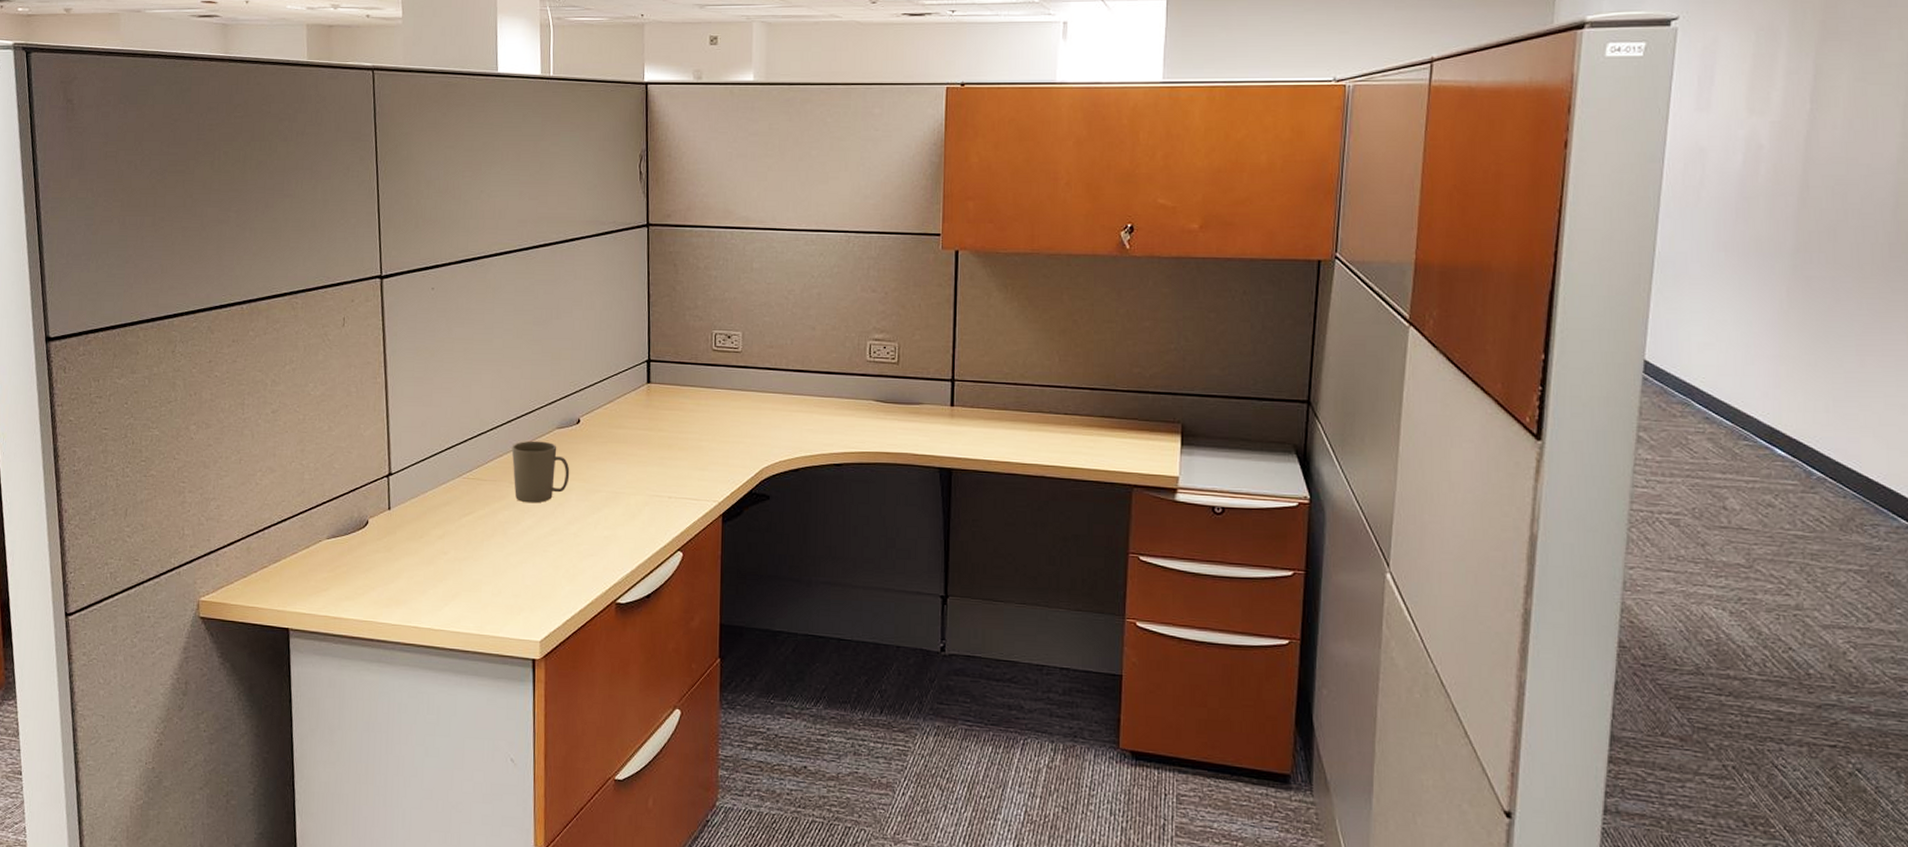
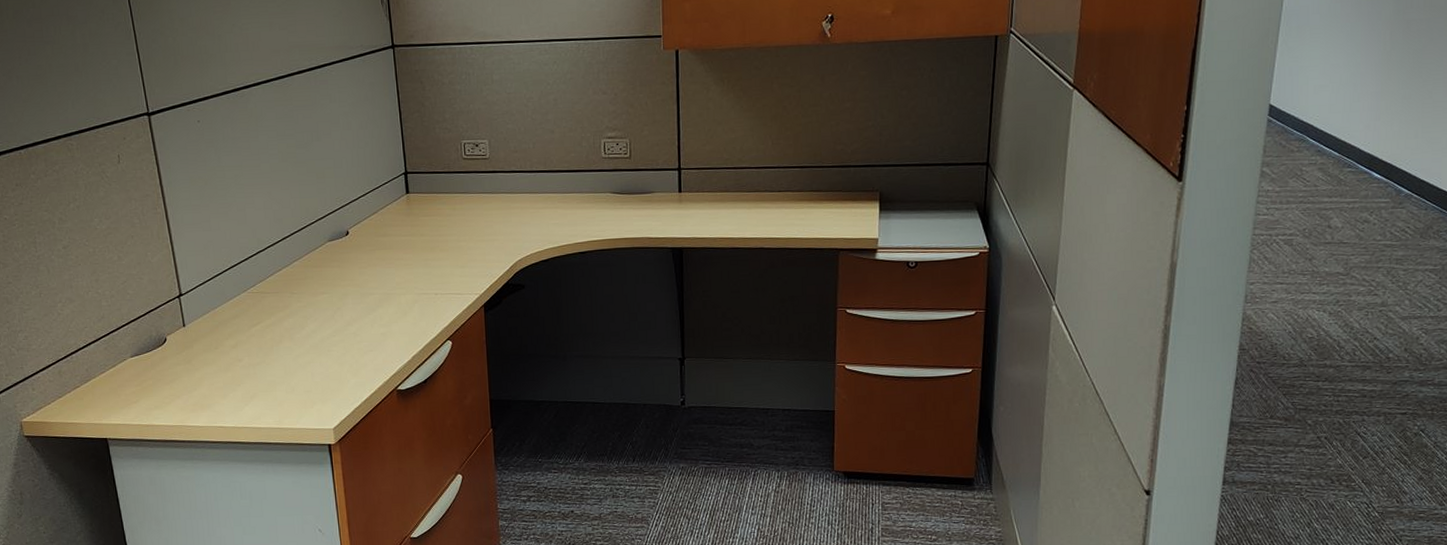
mug: present [511,440,570,503] -> none [289,253,345,310]

